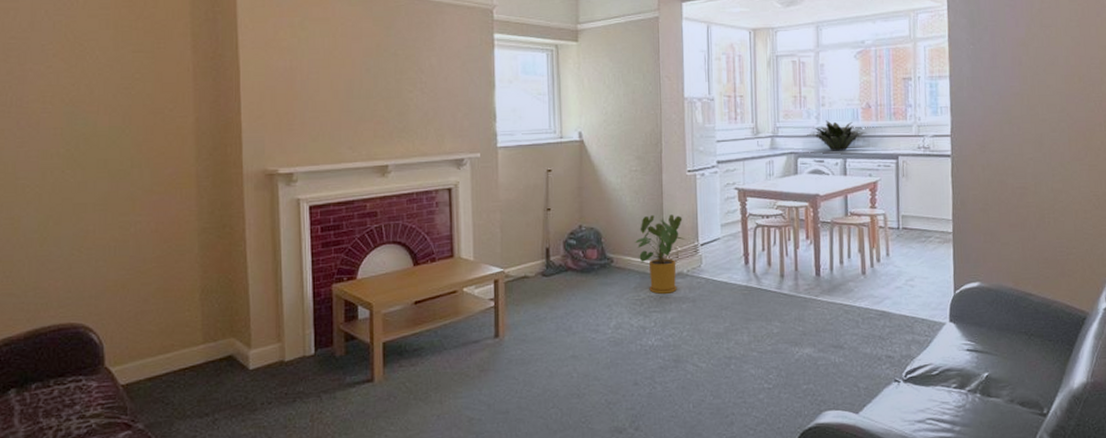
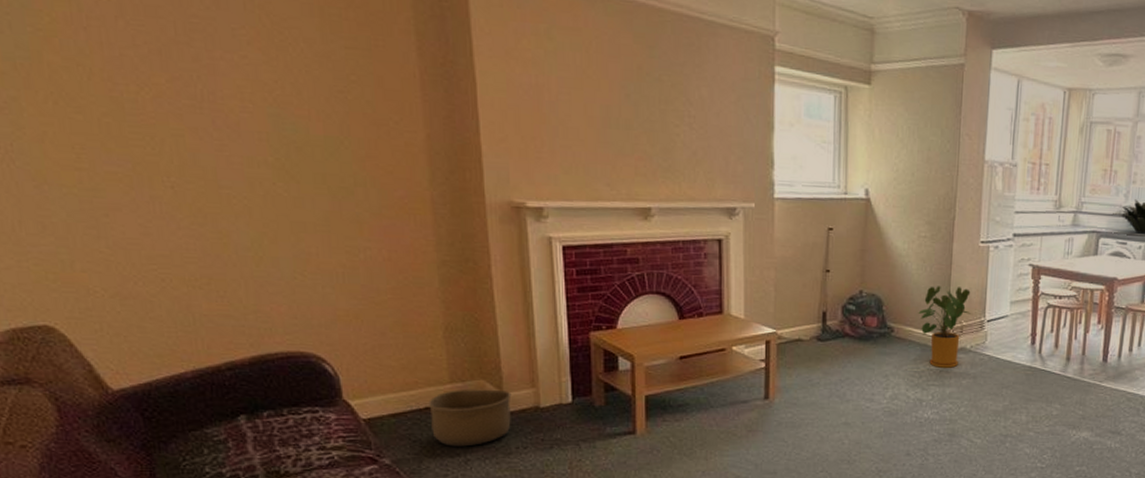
basket: none [183,346,259,407] -> present [428,389,512,447]

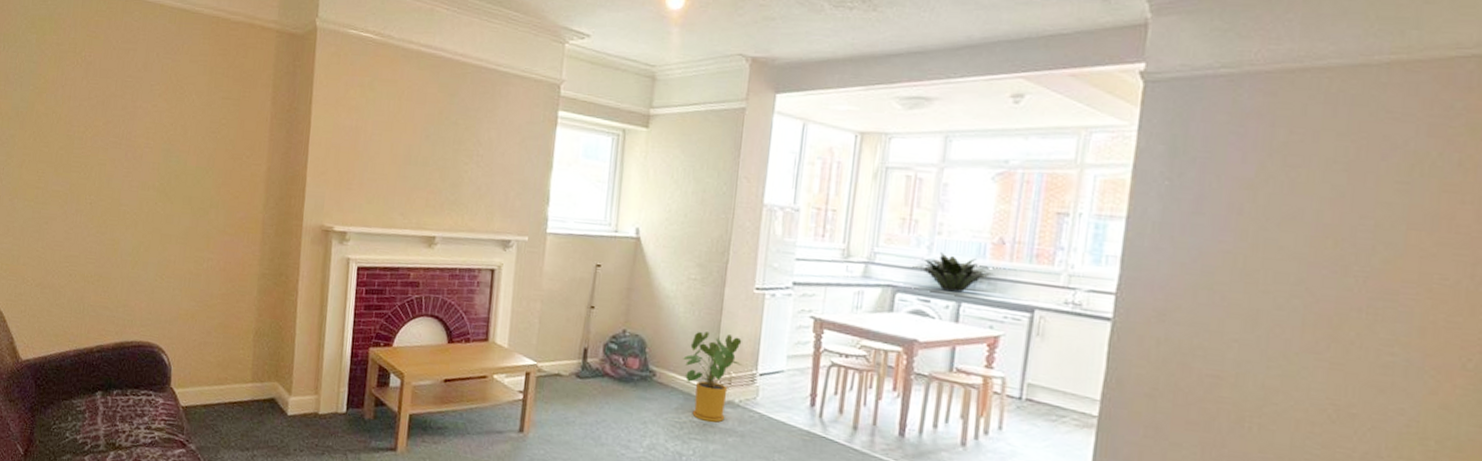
basket: present [428,389,512,447] -> none [231,389,298,443]

